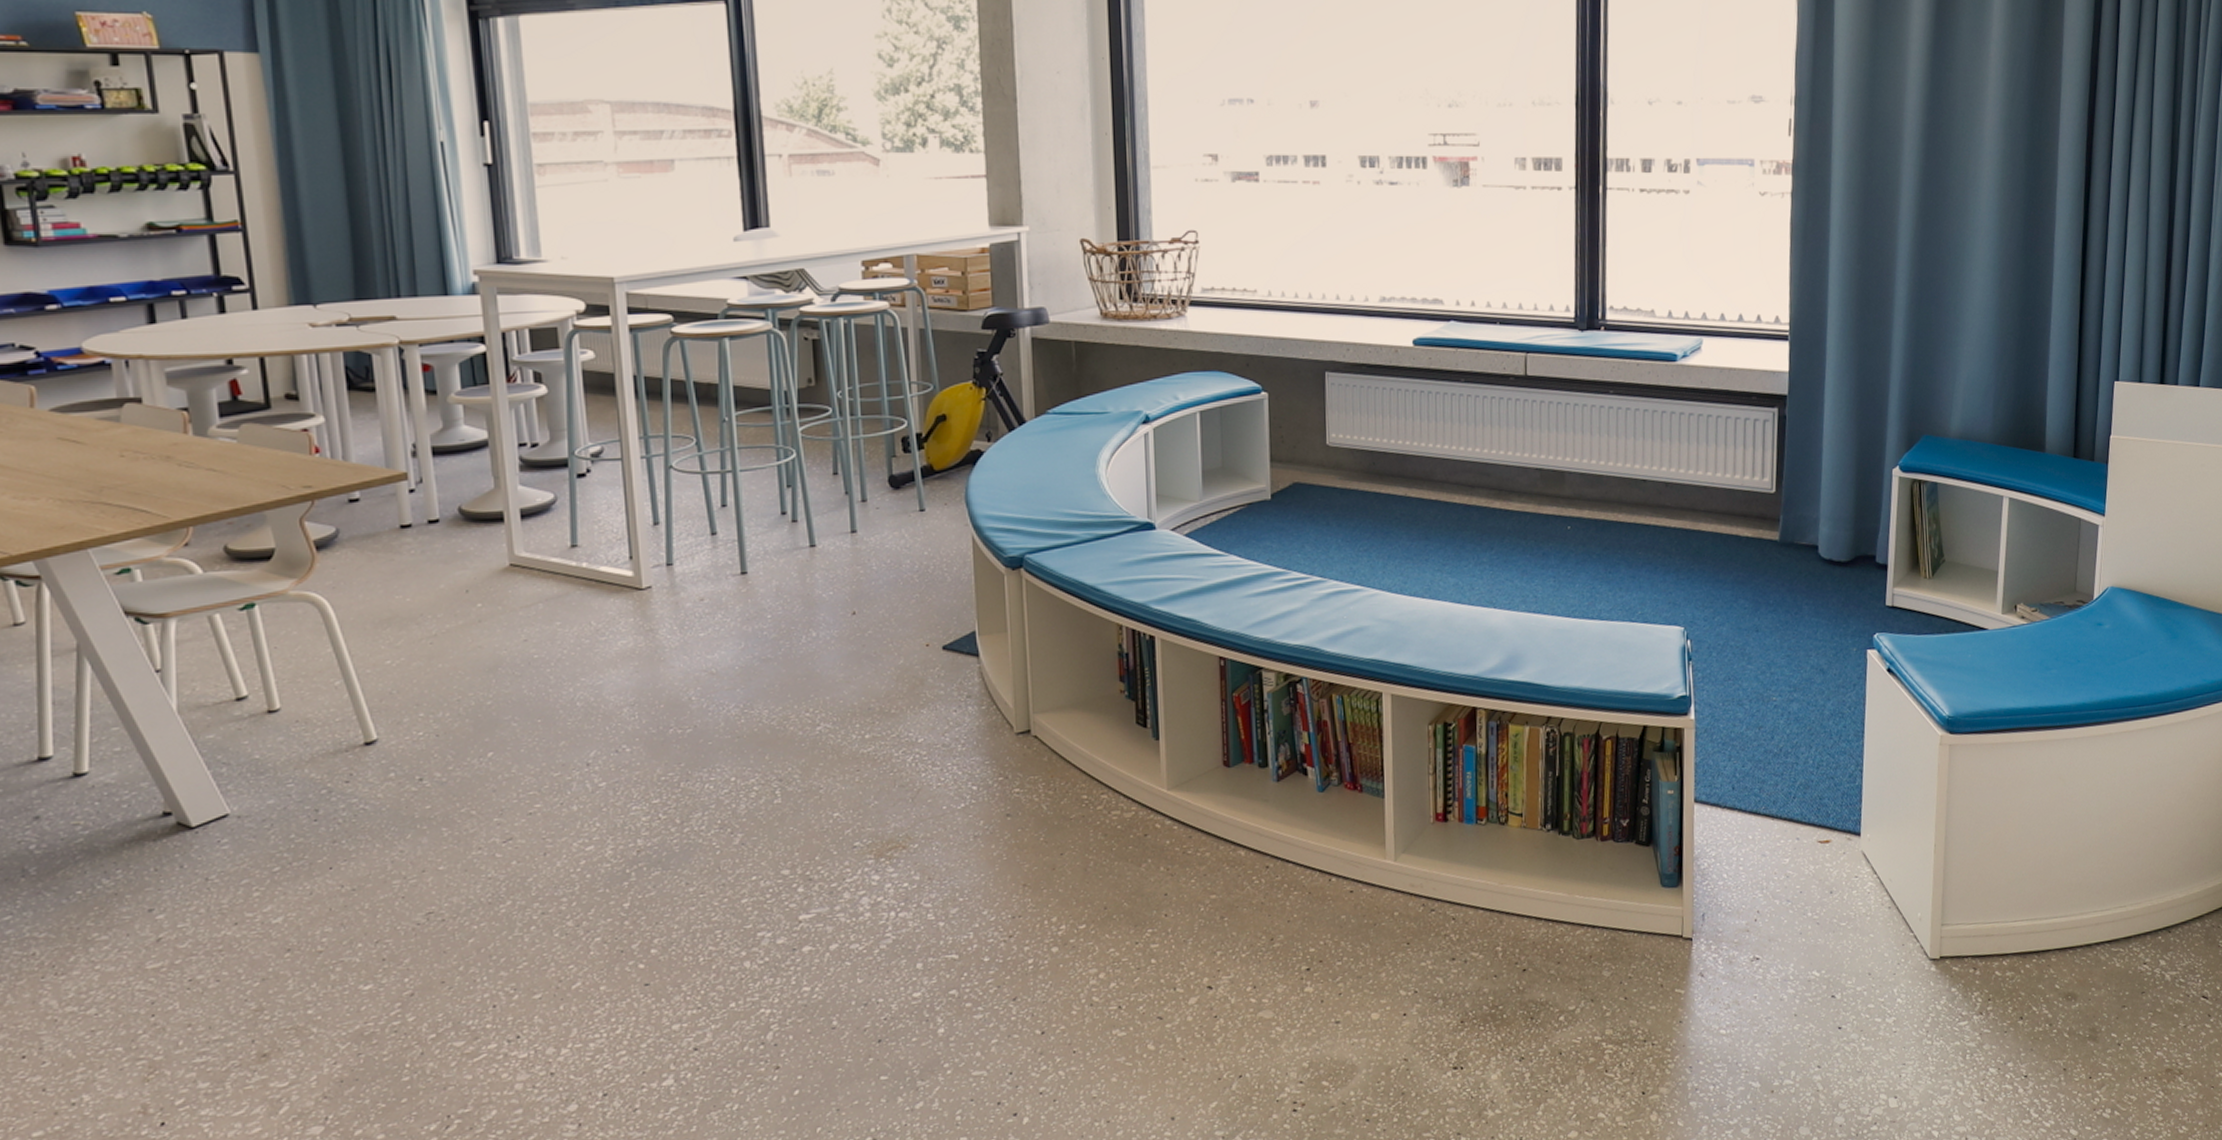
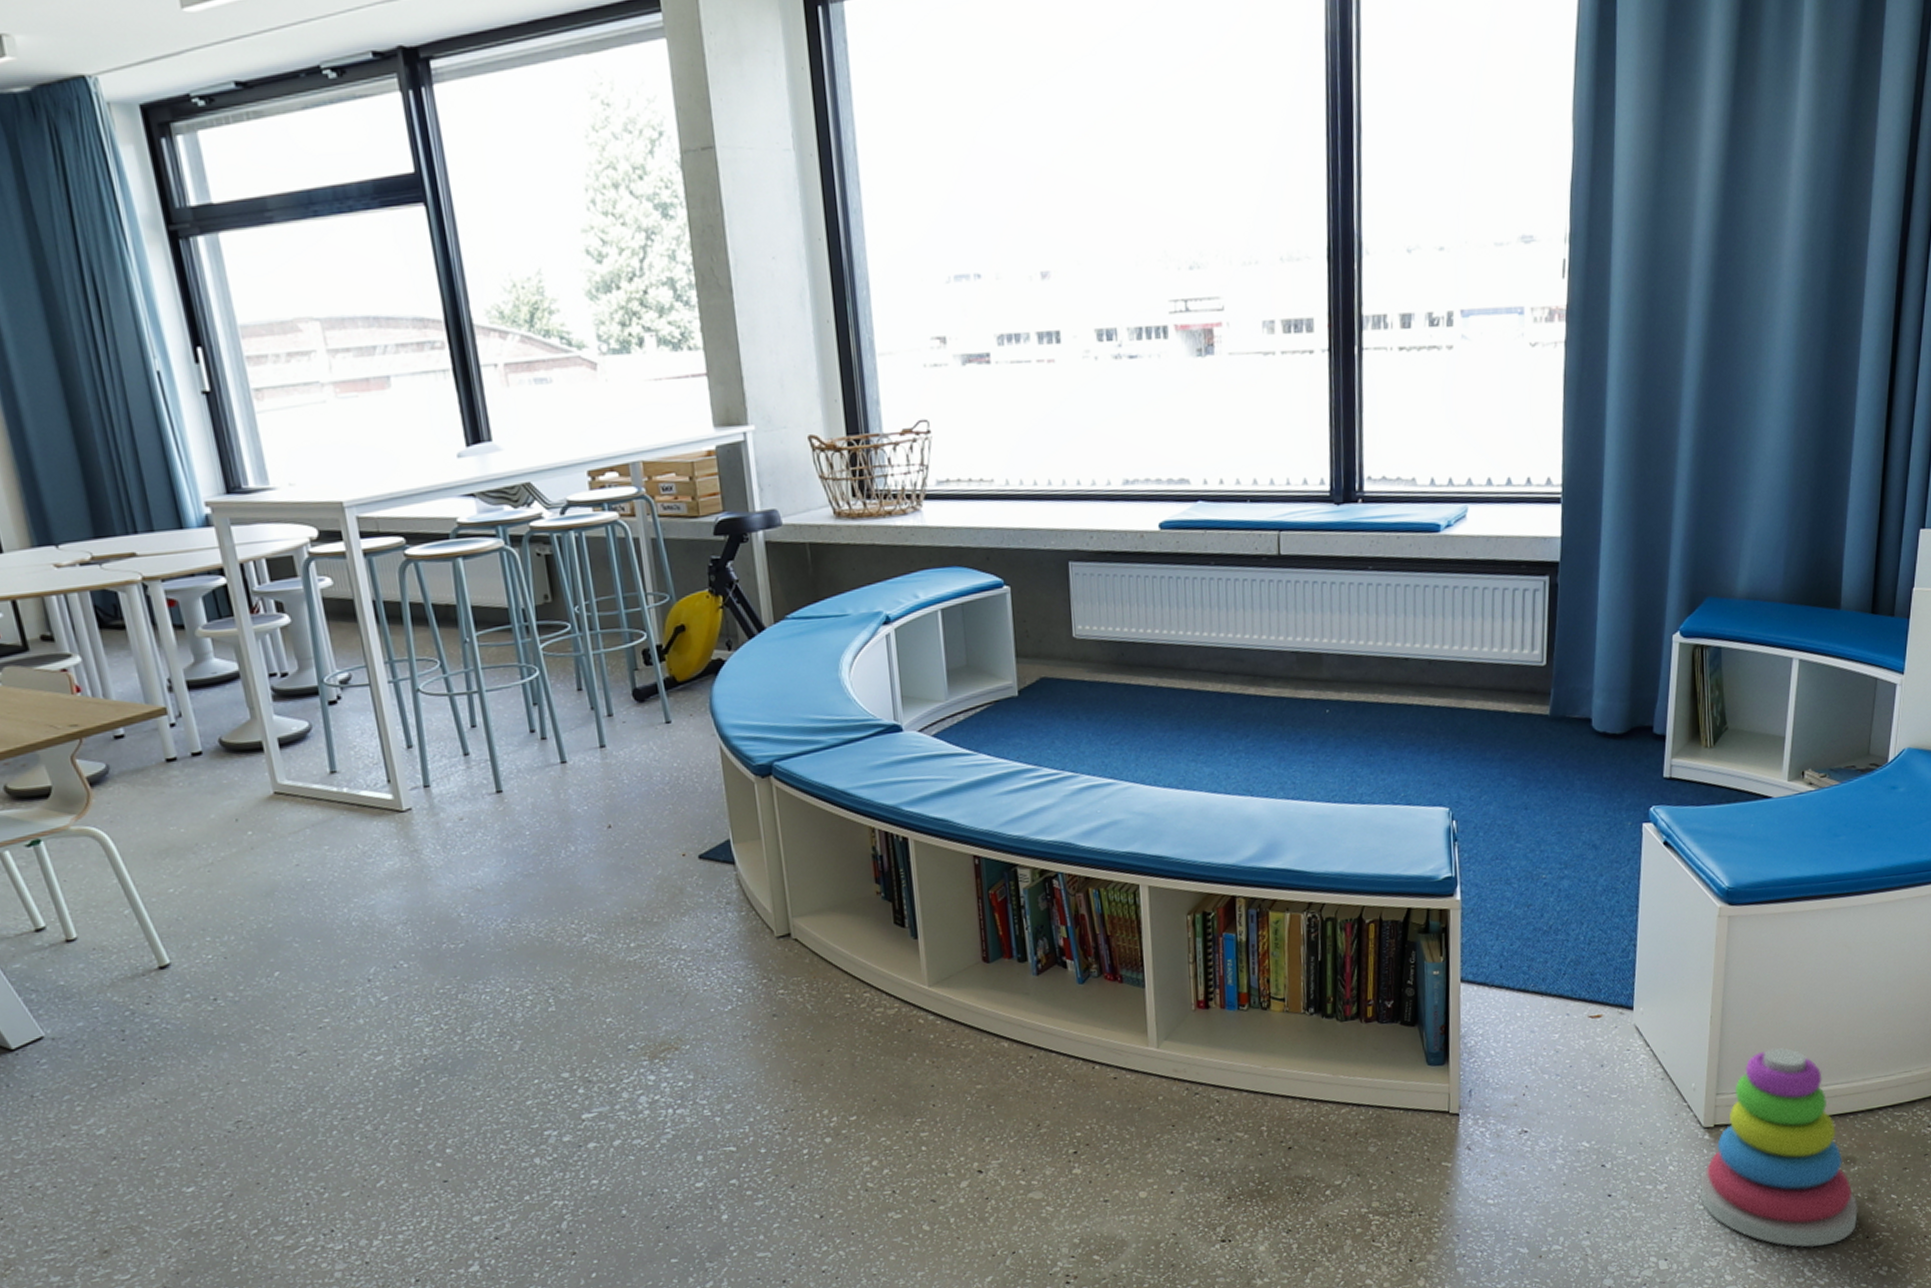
stacking toy: none [1927,878,2080,1087] -> present [1699,1047,1858,1247]

